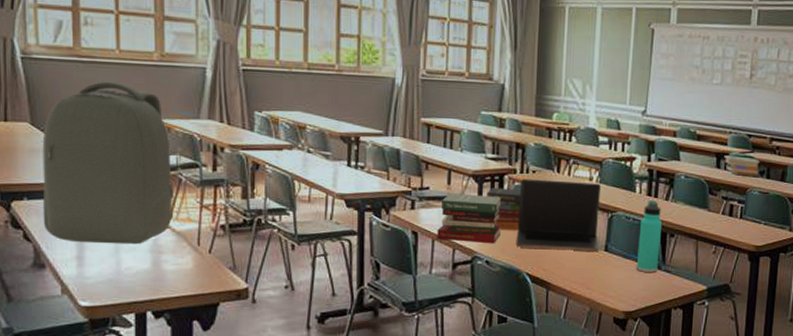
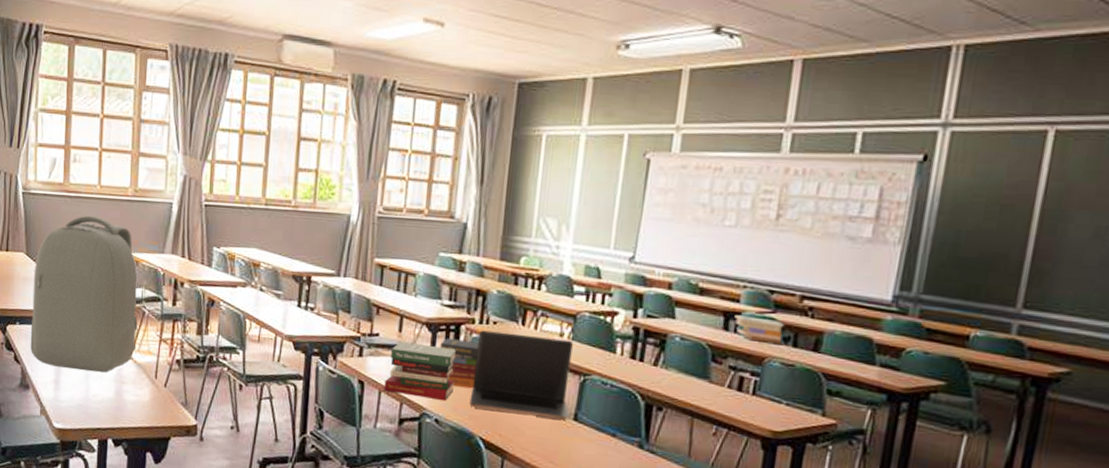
thermos bottle: present [636,200,663,274] -> none [611,364,648,452]

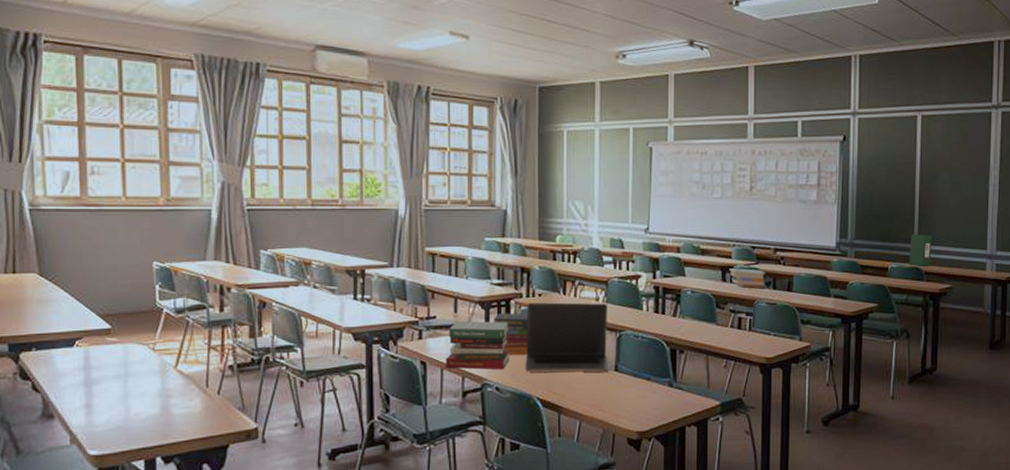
backpack: present [30,215,138,373] -> none [50,228,182,391]
binder: none [1003,293,1049,342] -> present [908,234,933,267]

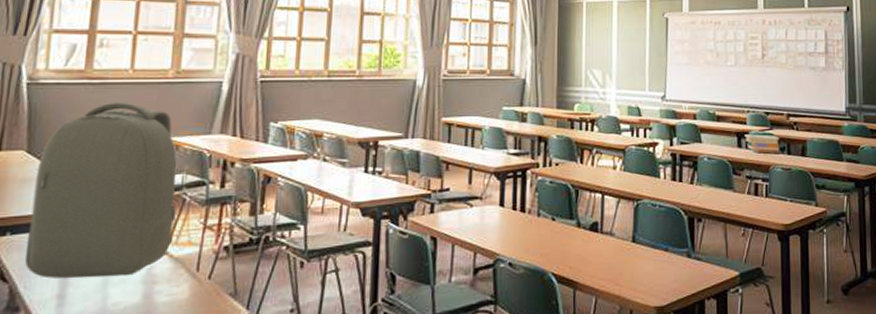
backpack: none [50,228,182,391] -> present [24,102,177,279]
books: present [446,321,511,370] -> none [457,192,526,244]
books: present [494,313,529,355] -> none [509,183,545,228]
laptop computer: present [525,302,611,373] -> none [540,171,628,246]

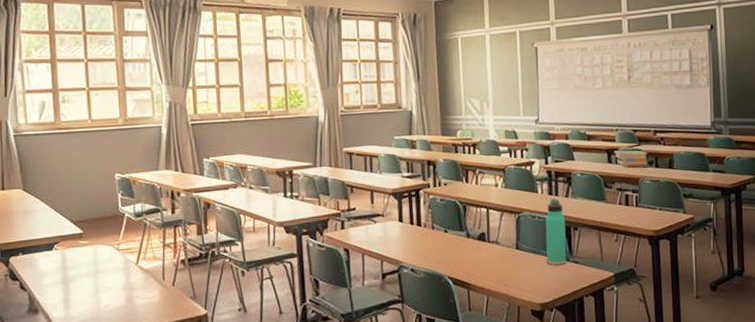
backpack: present [24,102,177,279] -> none [32,147,142,287]
thermos bottle: none [665,185,689,263] -> present [545,198,567,266]

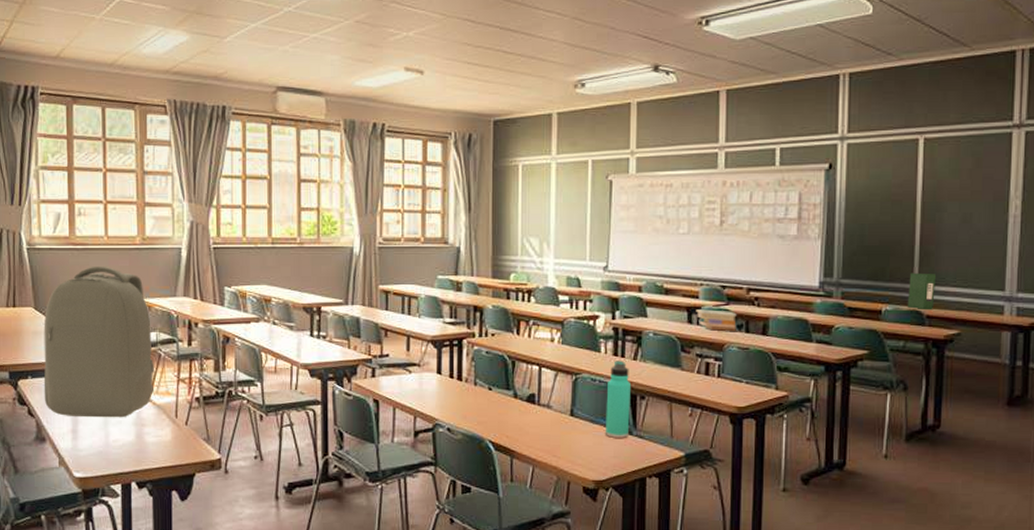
backpack: none [32,147,142,287] -> present [43,266,155,418]

